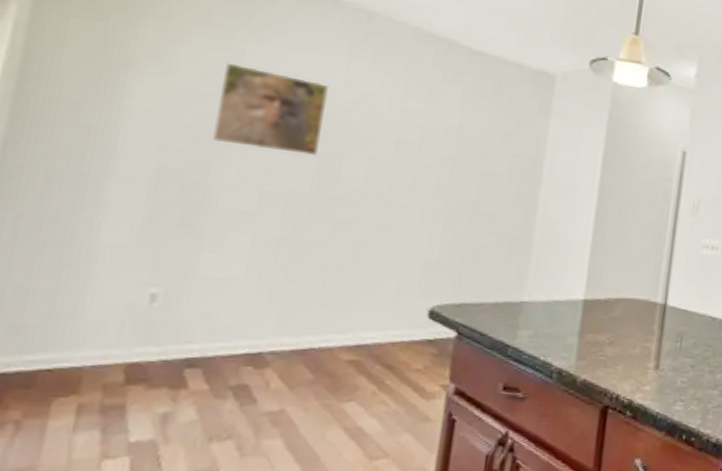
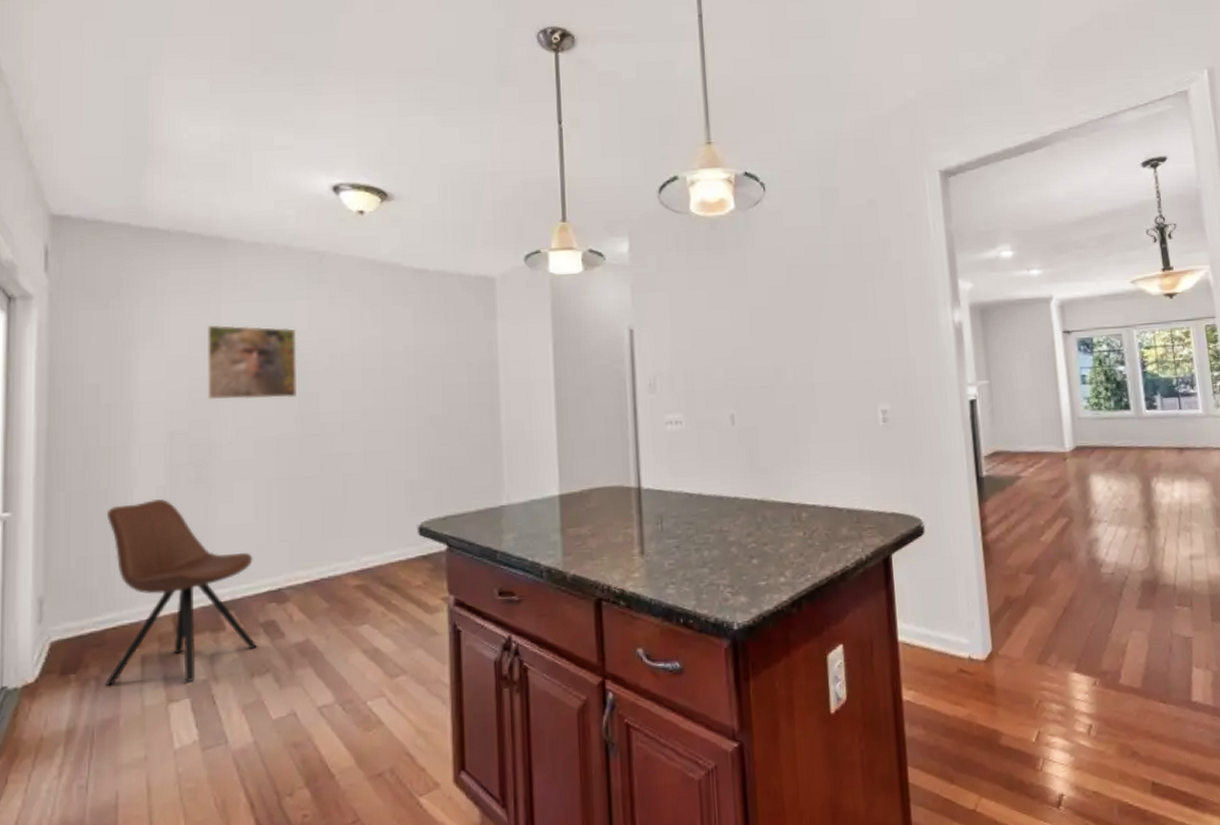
chair: none [25,236,235,439] -> present [105,499,257,686]

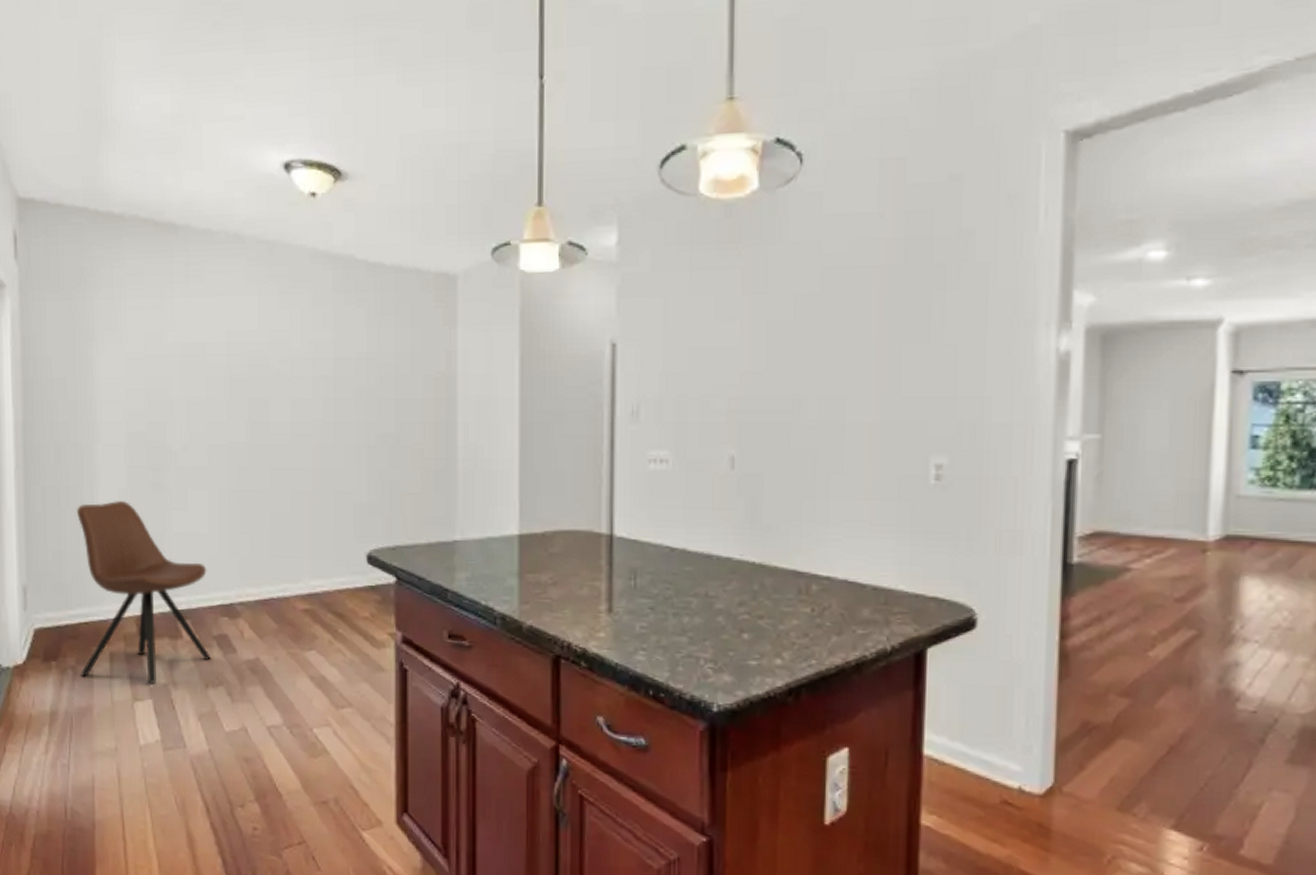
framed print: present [208,324,297,400] -> none [162,320,248,405]

